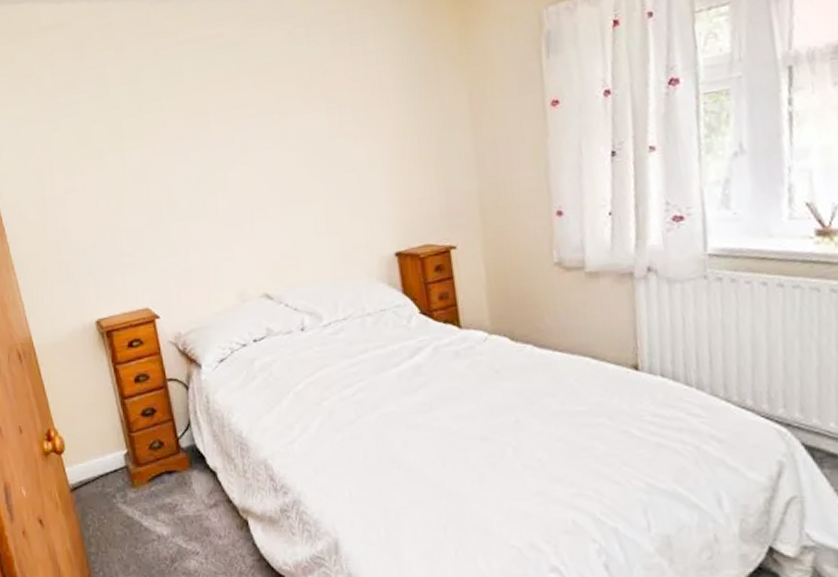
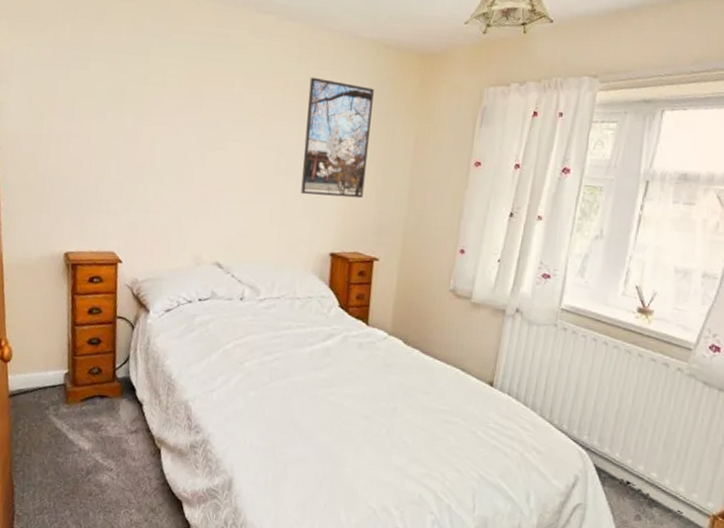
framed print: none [326,47,420,193] -> present [301,77,374,199]

